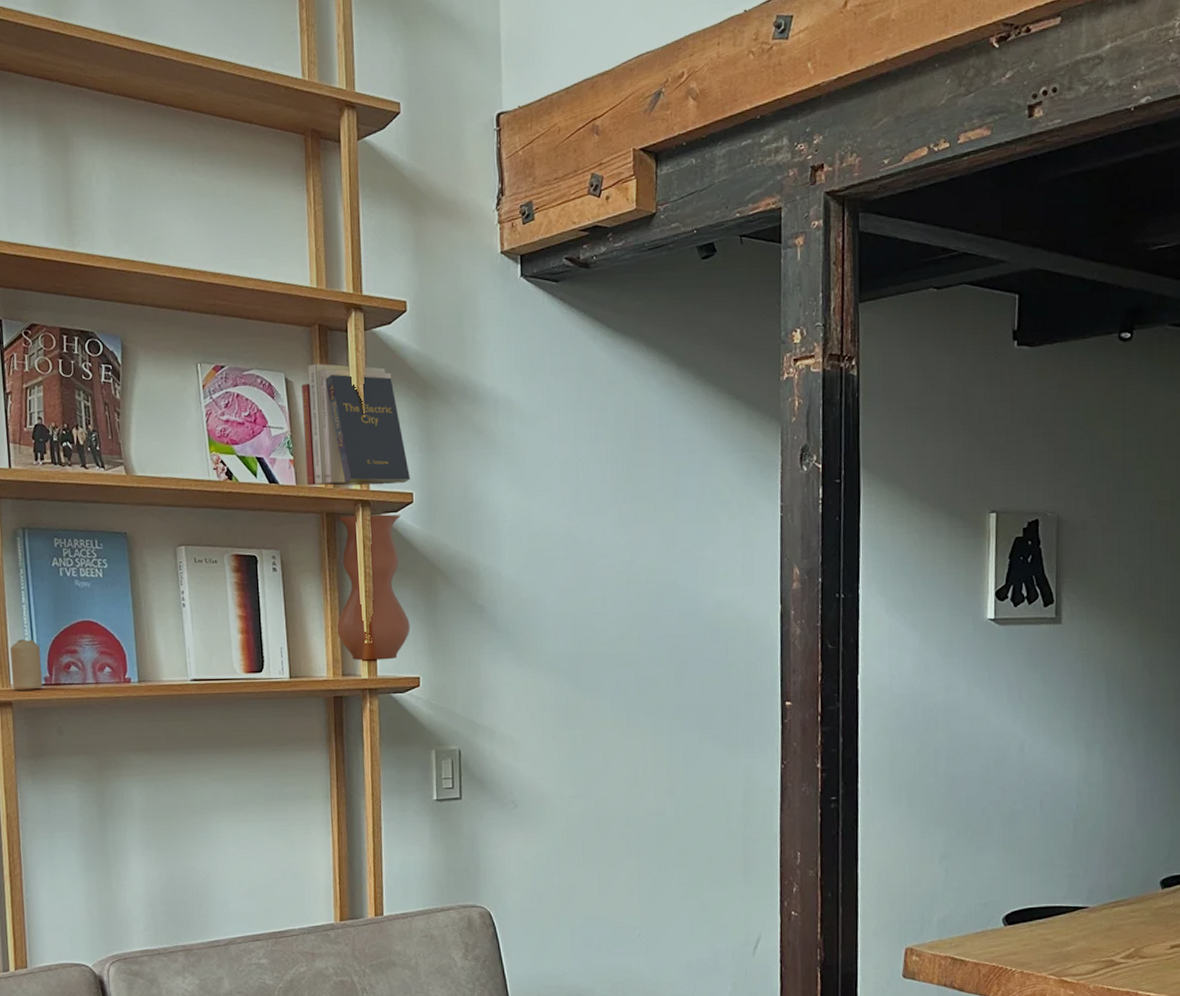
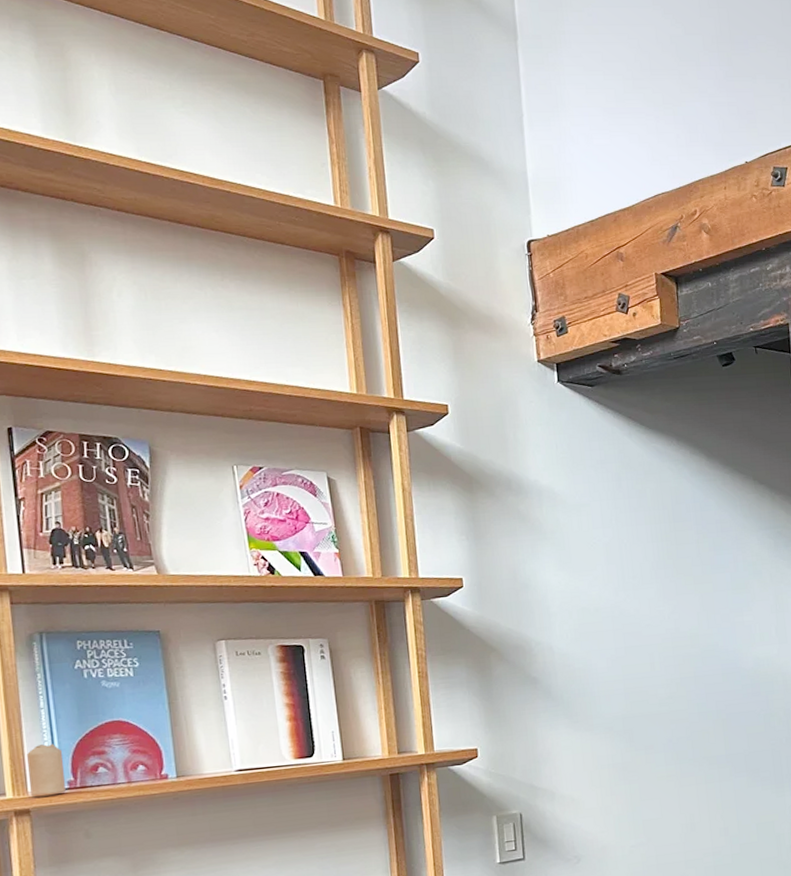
books: present [301,364,410,486] -> none [344,463,459,576]
vase: present [336,514,410,661] -> none [386,599,466,738]

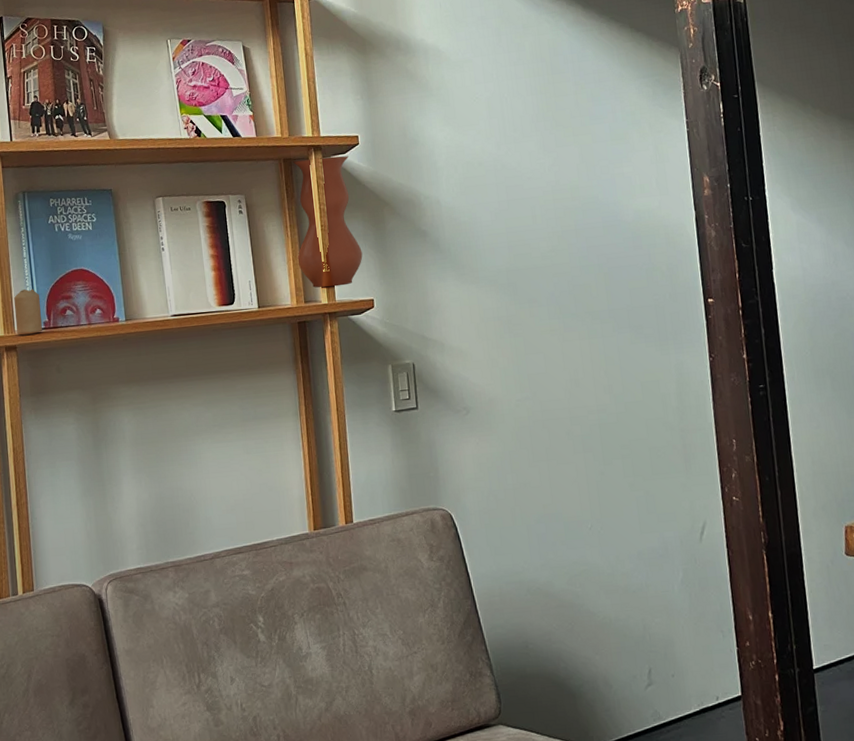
vase: none [386,599,466,738] -> present [293,156,363,288]

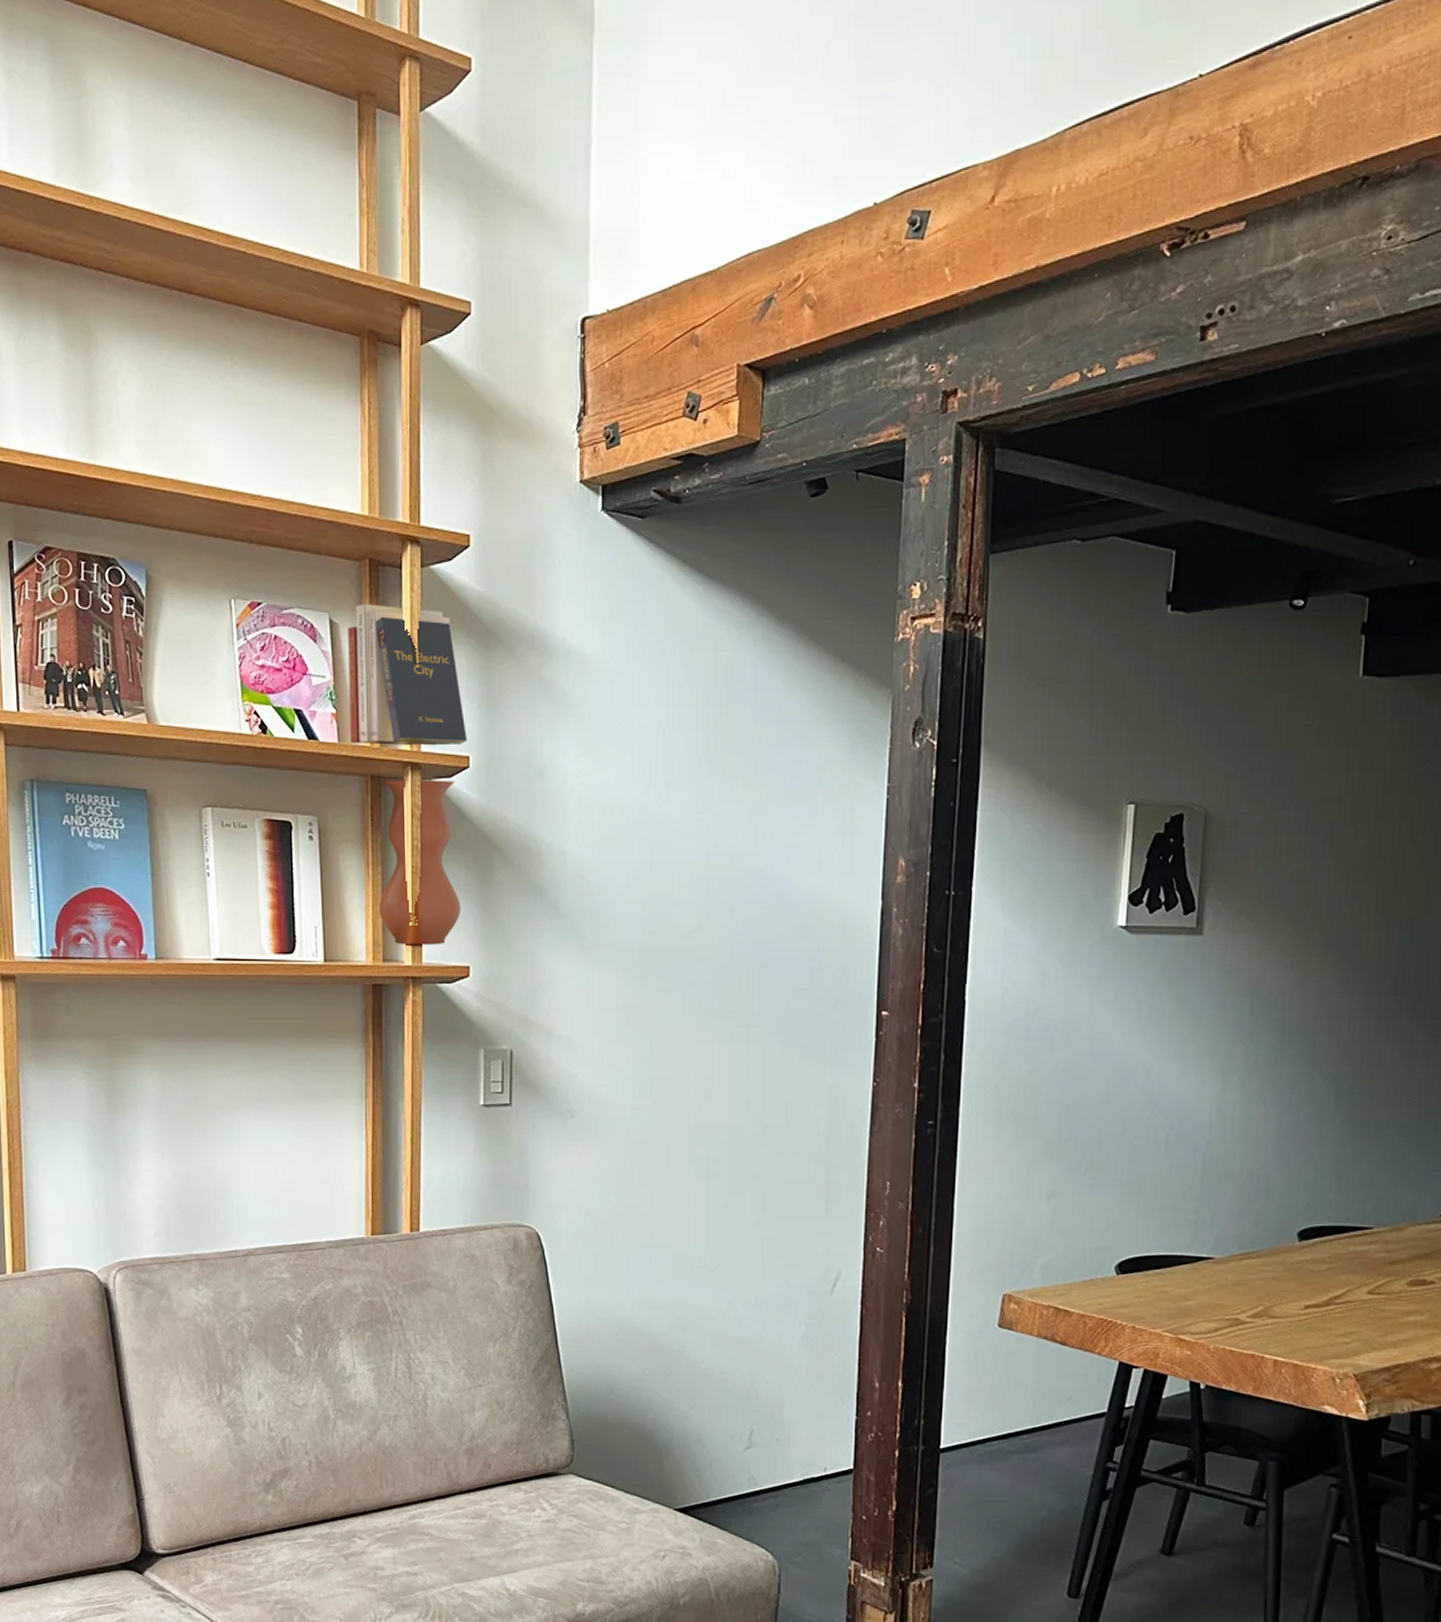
candle: present [14,289,42,336] -> none [14,906,49,963]
books: none [257,30,355,137] -> present [348,604,467,746]

